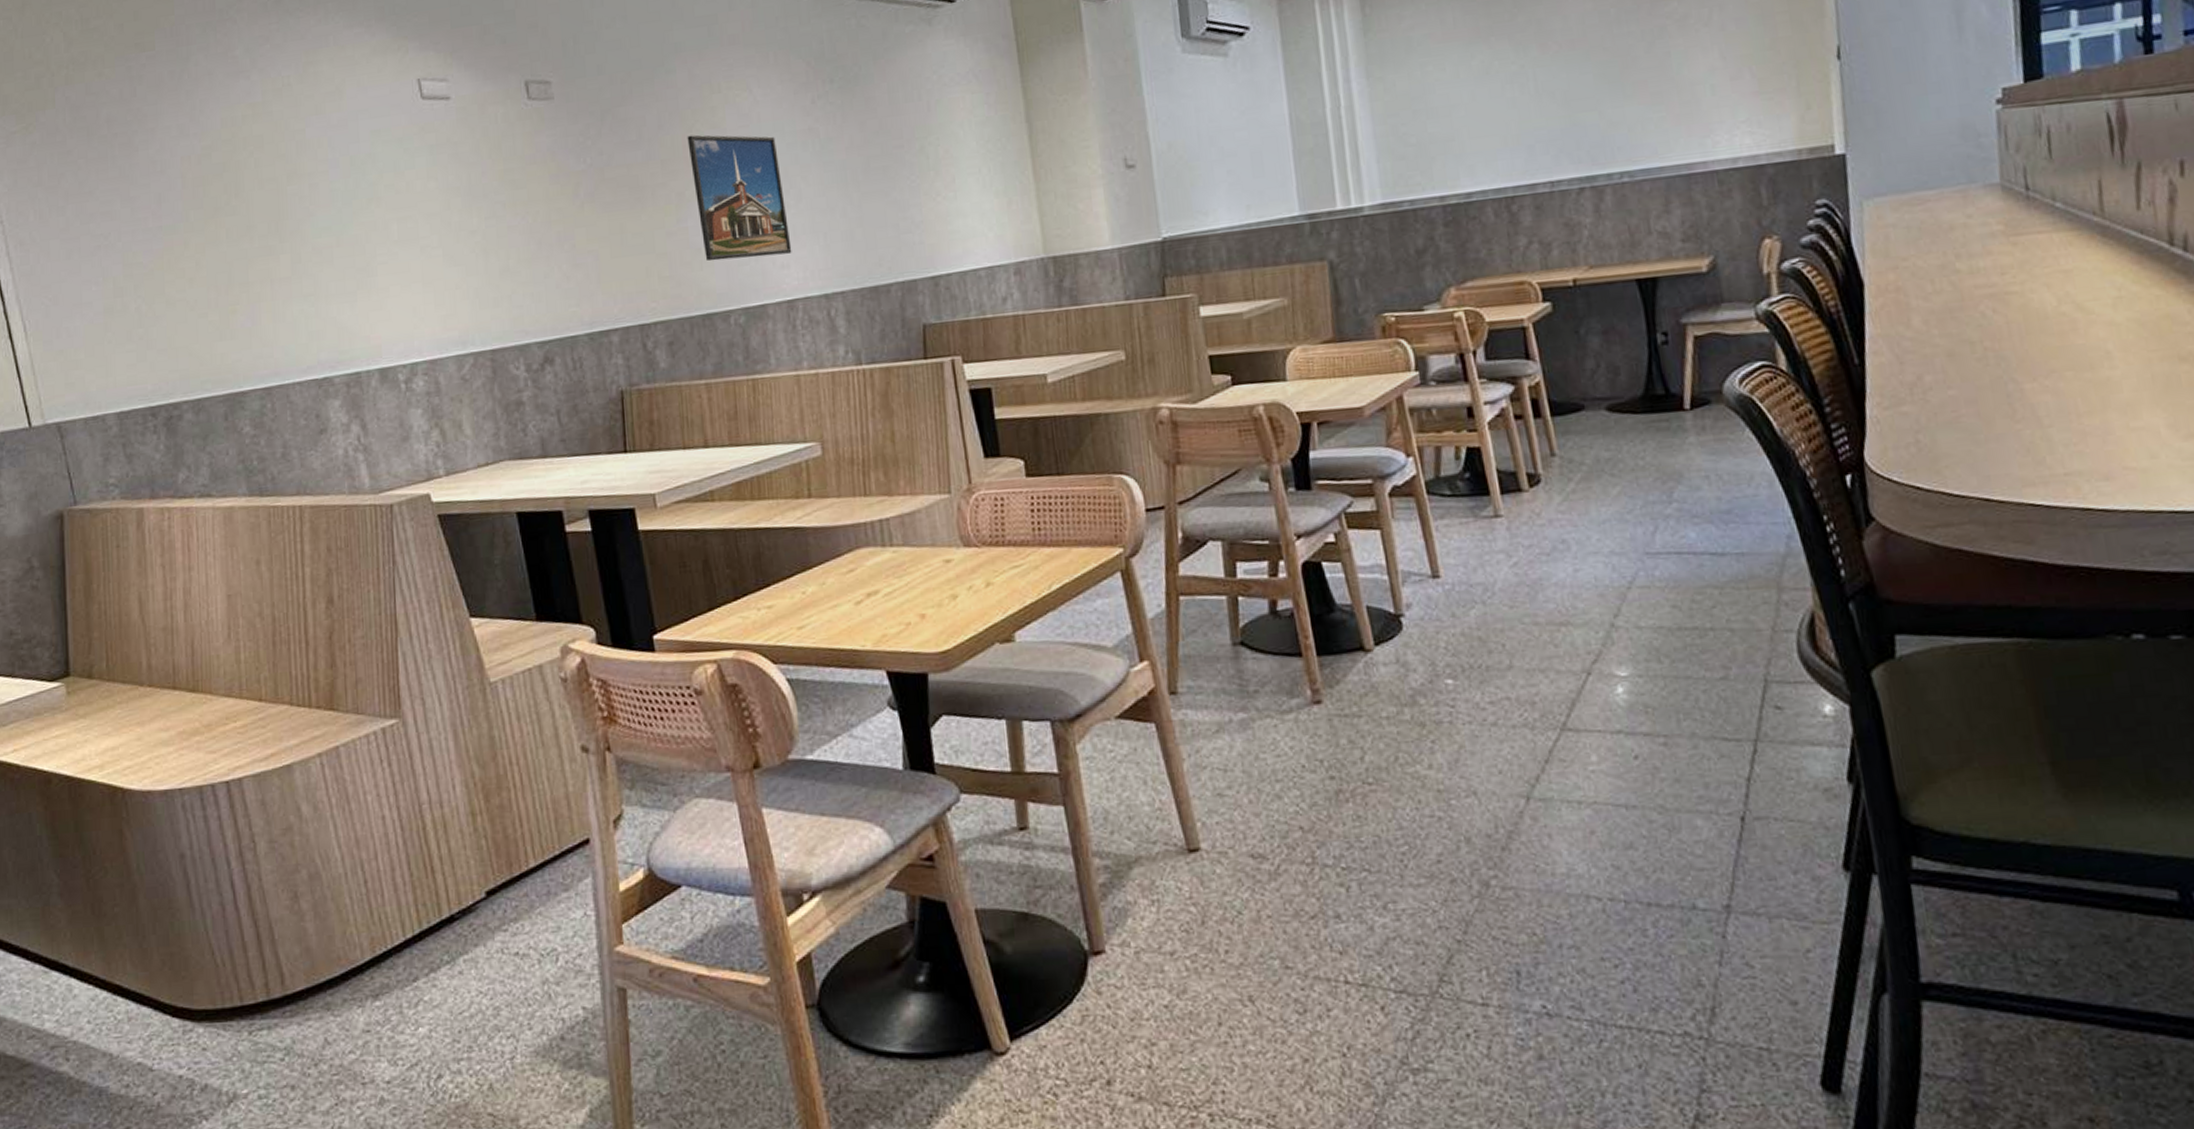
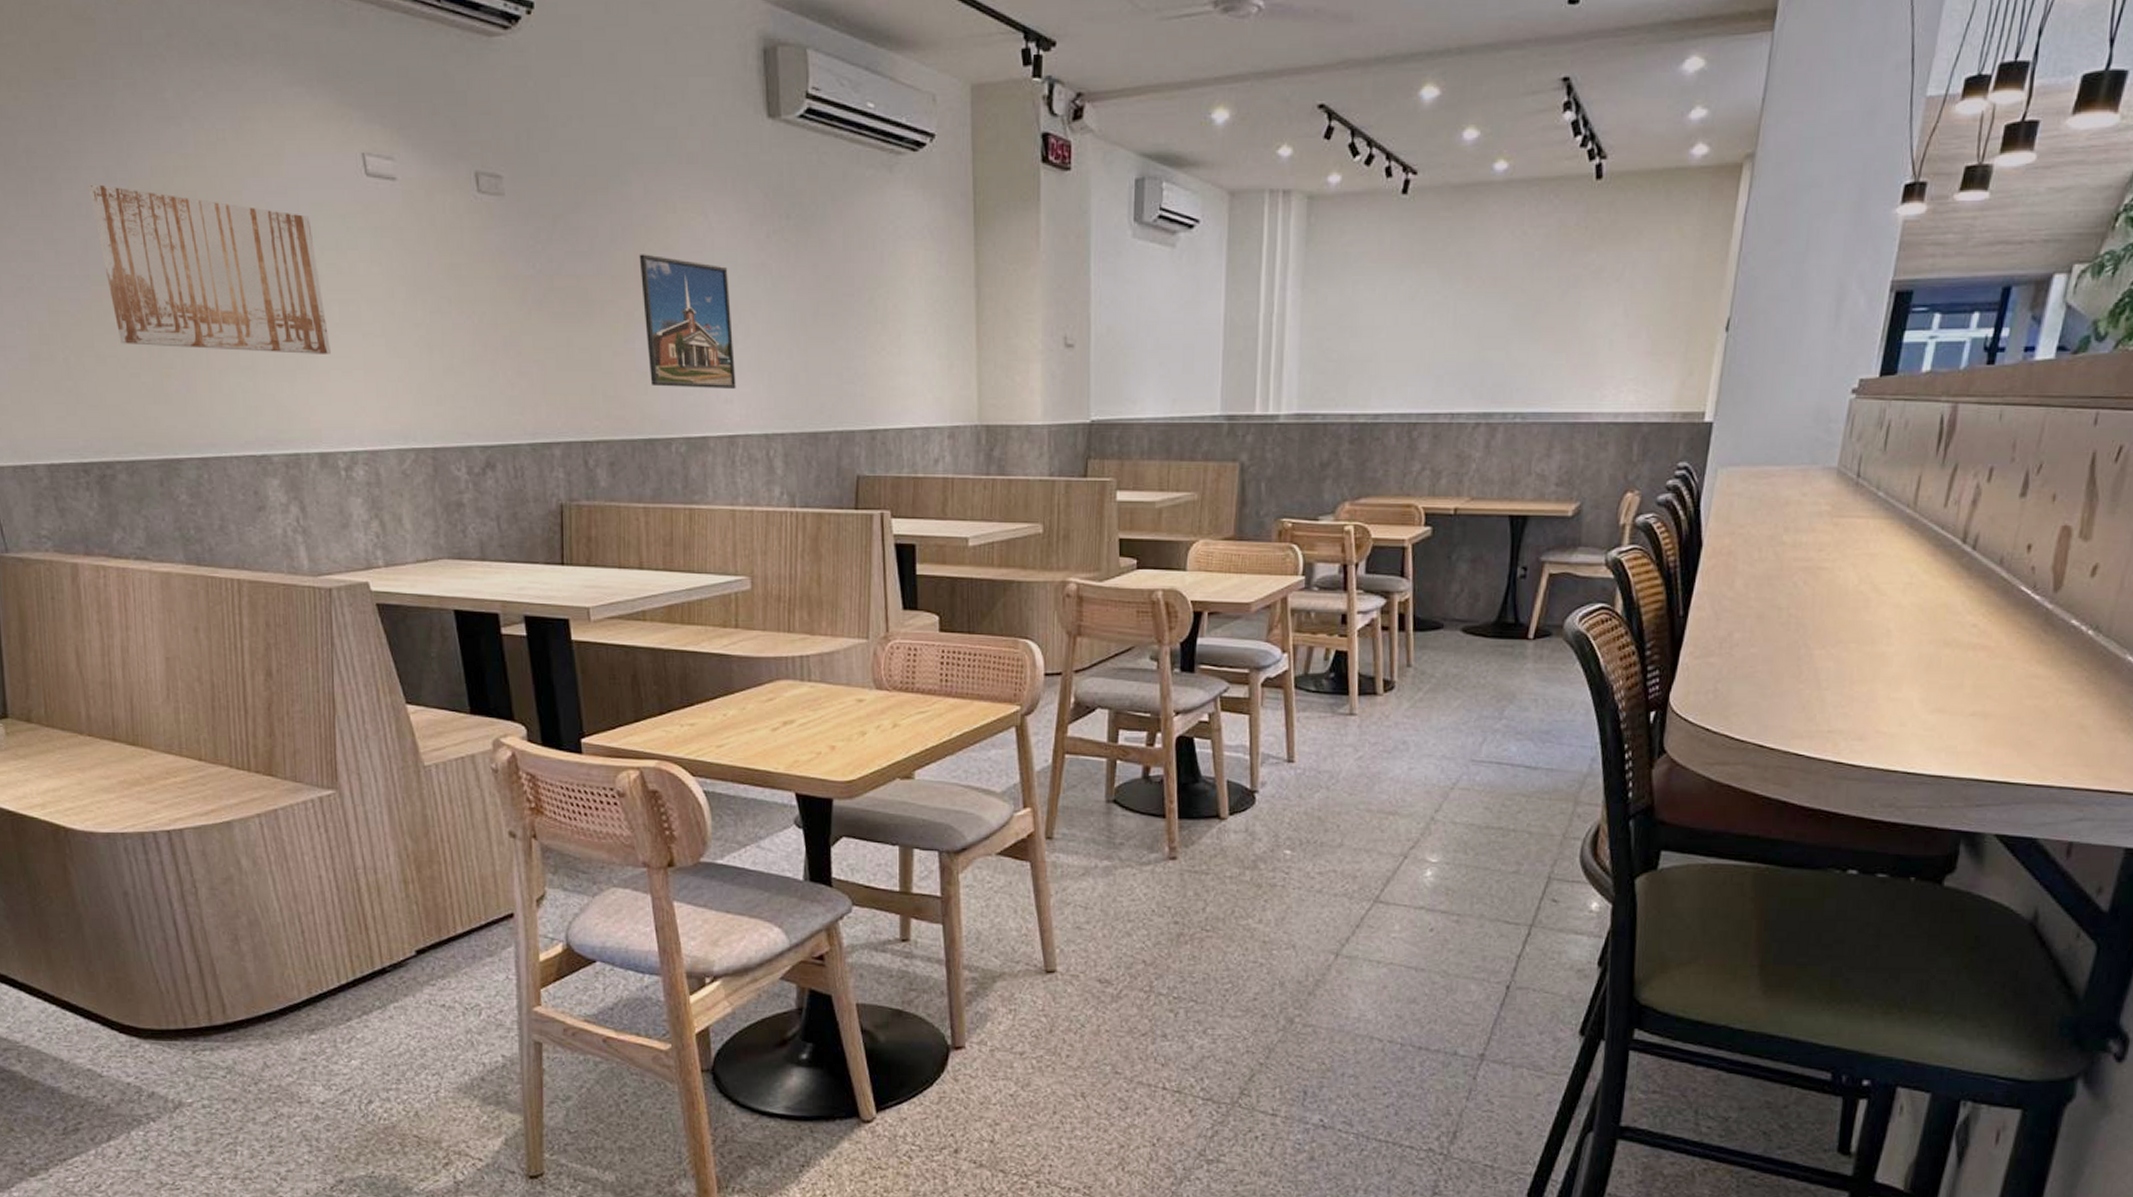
wall art: none [163,141,390,287] -> present [88,184,331,354]

